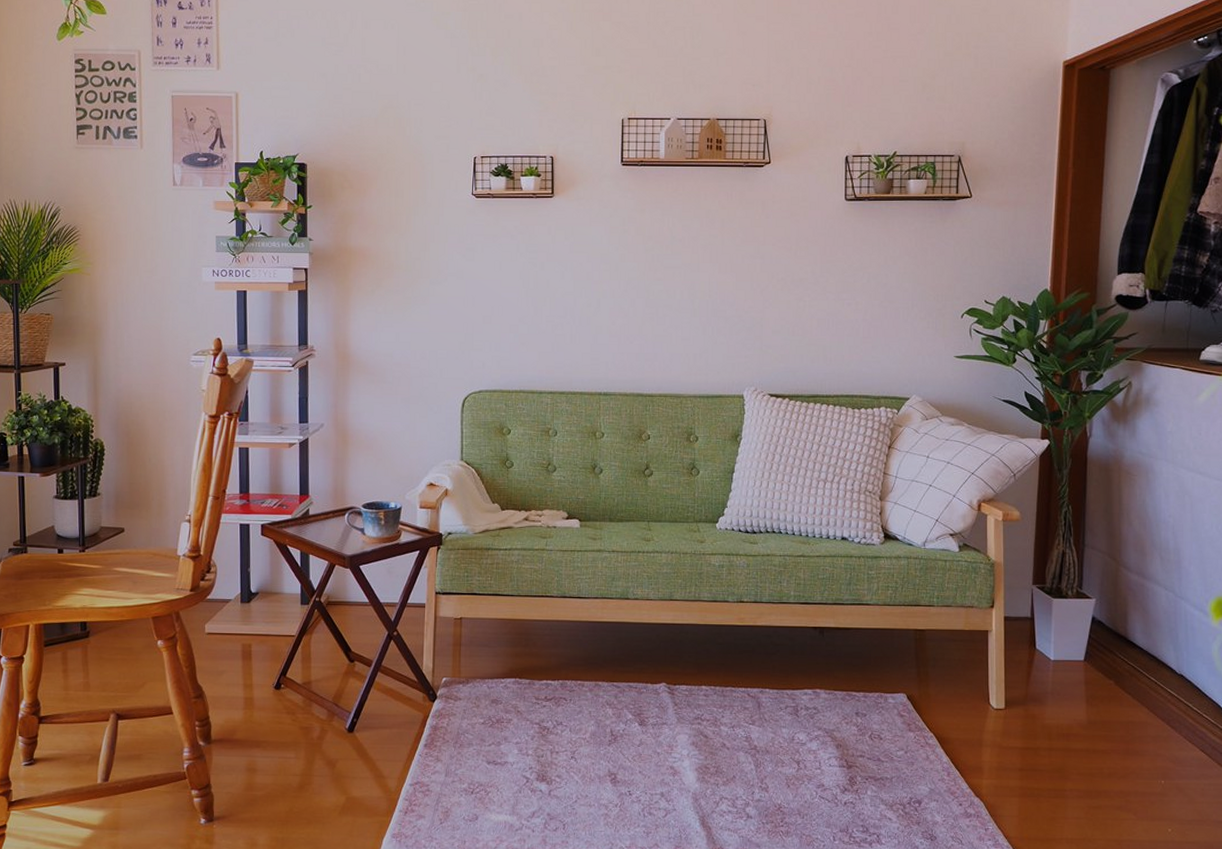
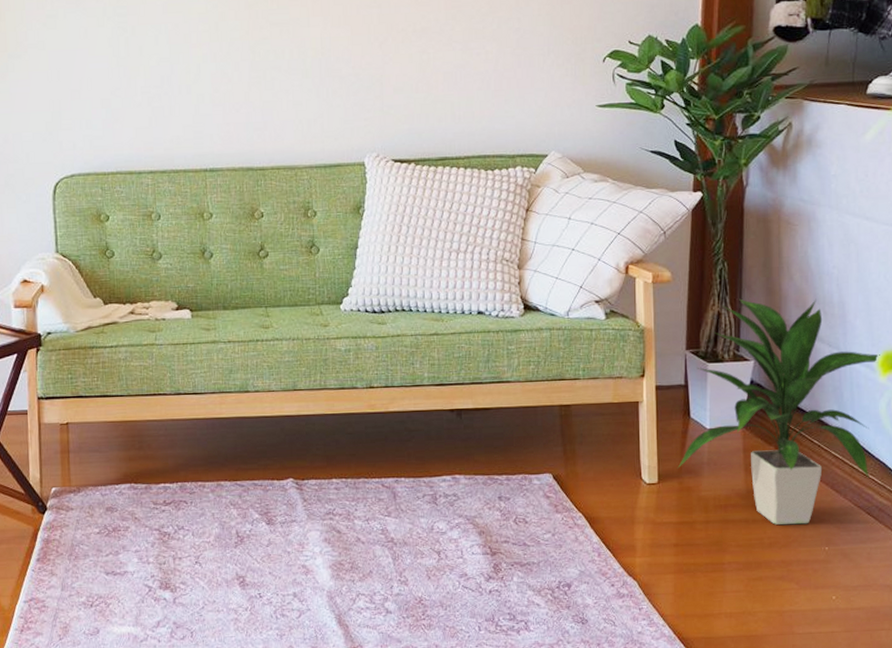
indoor plant: none [1023,540,1213,757] -> present [677,298,880,525]

